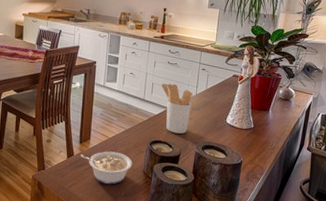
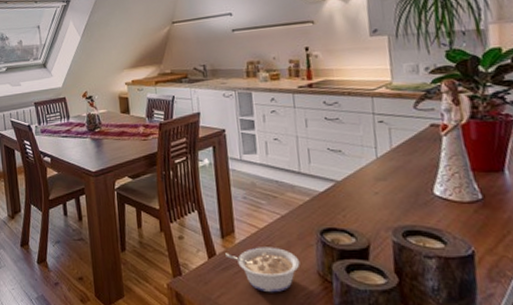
utensil holder: present [161,83,194,134] -> none [321,146,374,216]

